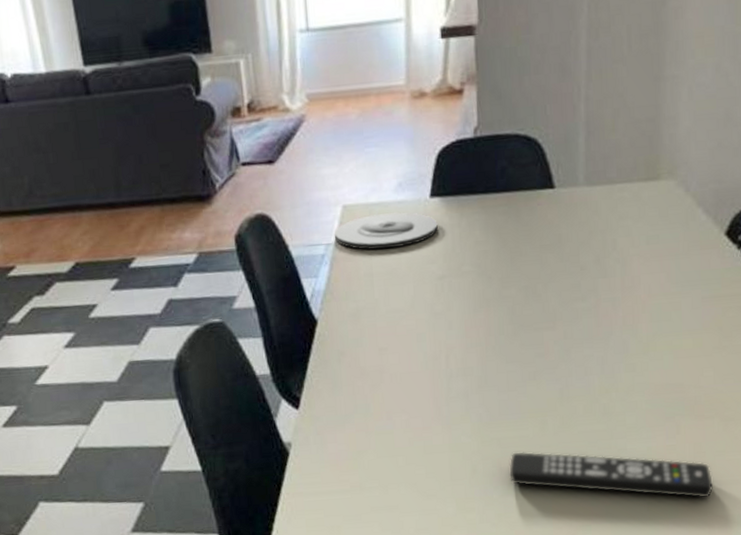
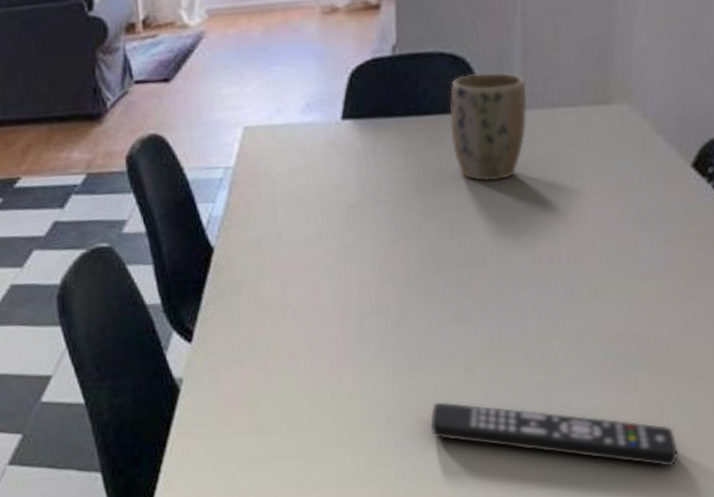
plate: present [334,212,438,250] -> none [233,135,350,175]
plant pot: none [524,152,590,252] -> present [450,72,527,181]

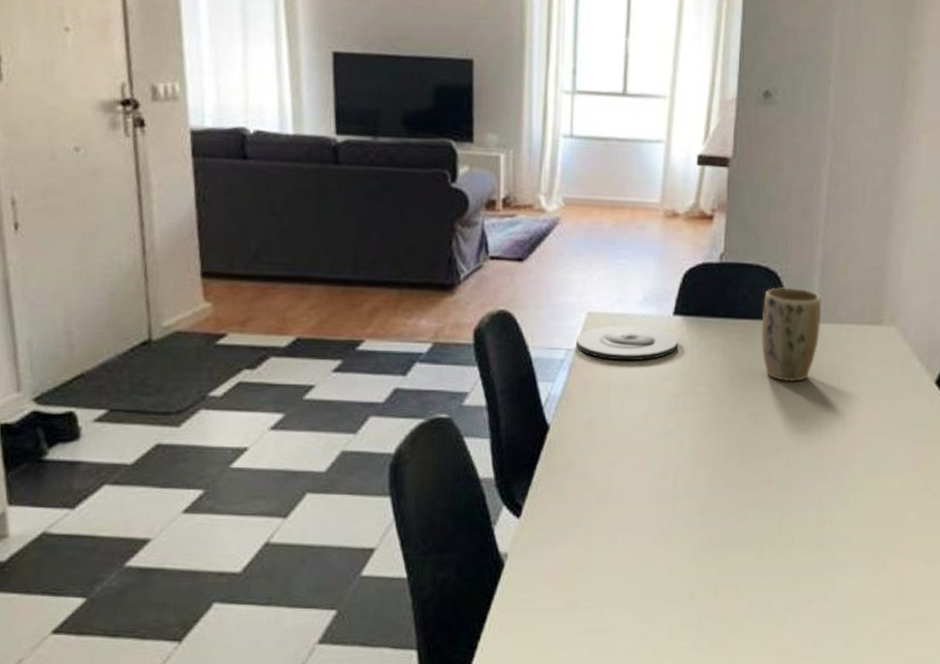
plate: none [233,135,350,175] -> present [575,325,678,361]
remote control: present [430,402,678,467] -> none [725,579,912,636]

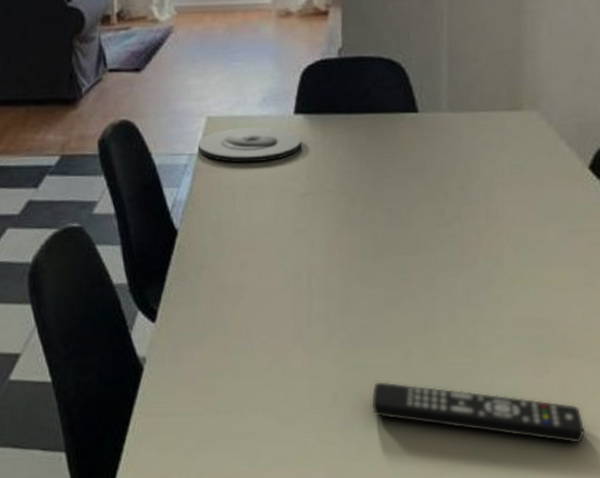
remote control: none [725,579,912,636] -> present [372,382,585,444]
plant pot: present [761,287,822,382] -> none [388,77,453,176]

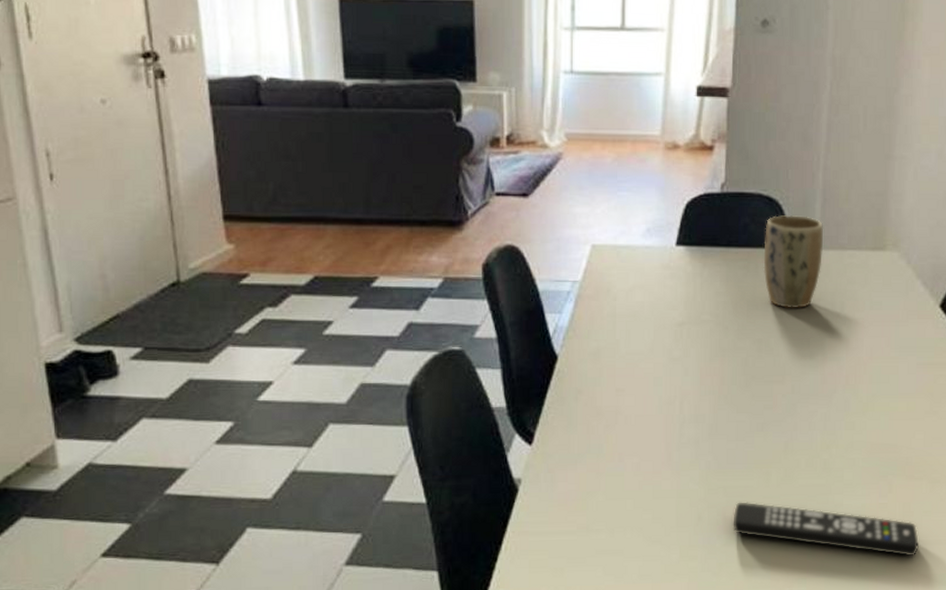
plate: present [197,127,301,163] -> none [581,257,681,292]
plant pot: none [388,77,453,176] -> present [763,215,824,309]

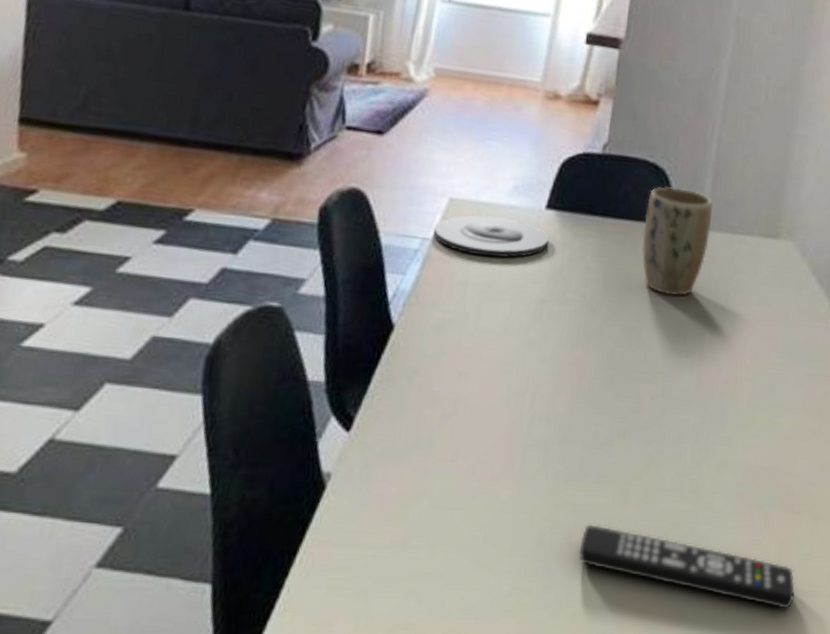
plate: none [581,257,681,292] -> present [433,215,549,258]

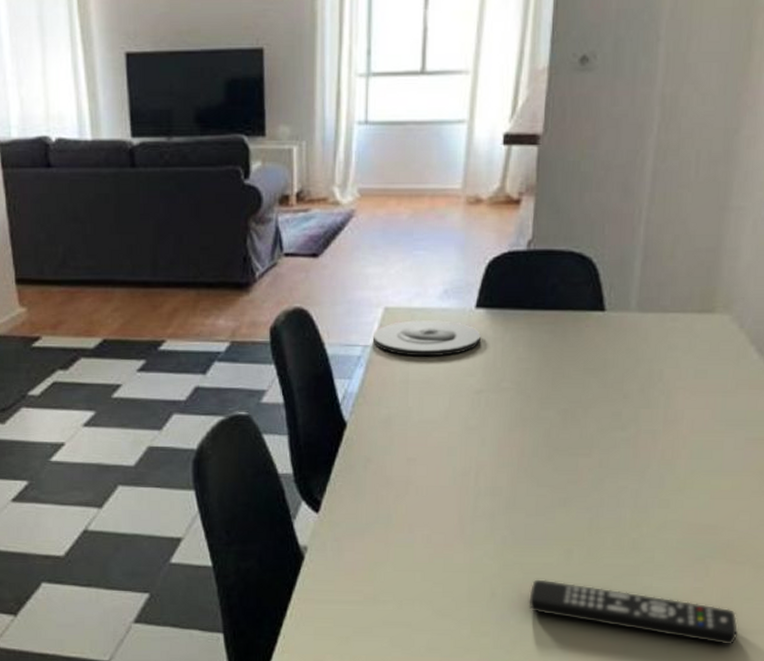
plant pot: present [641,186,713,296] -> none [572,275,644,377]

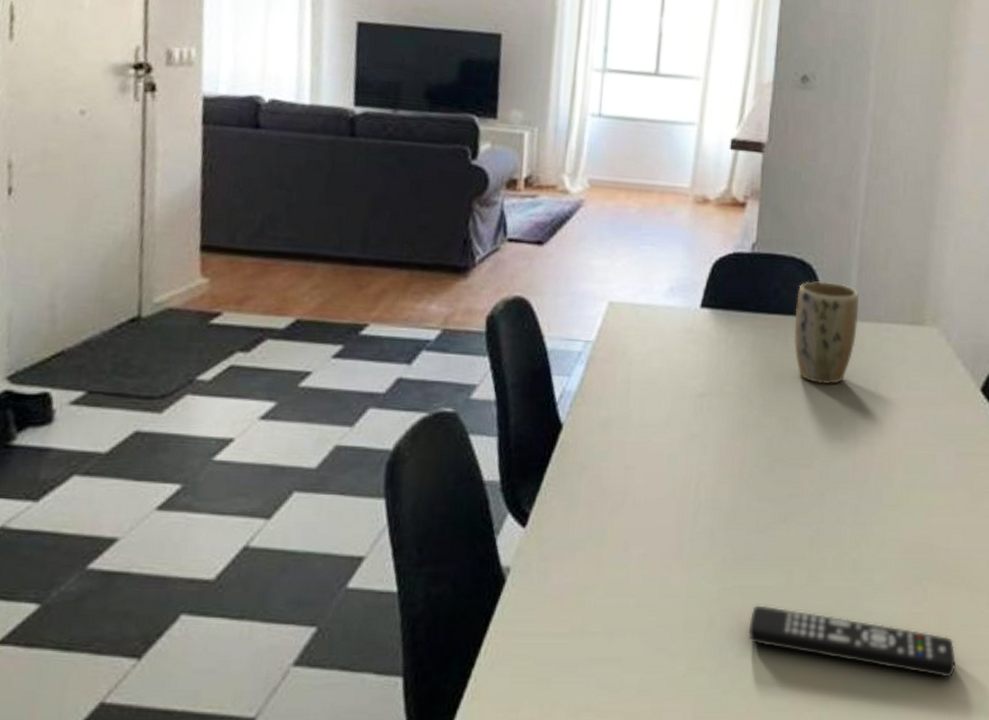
plate: present [372,320,481,357] -> none [595,316,705,356]
plant pot: none [572,275,644,377] -> present [793,281,860,385]

